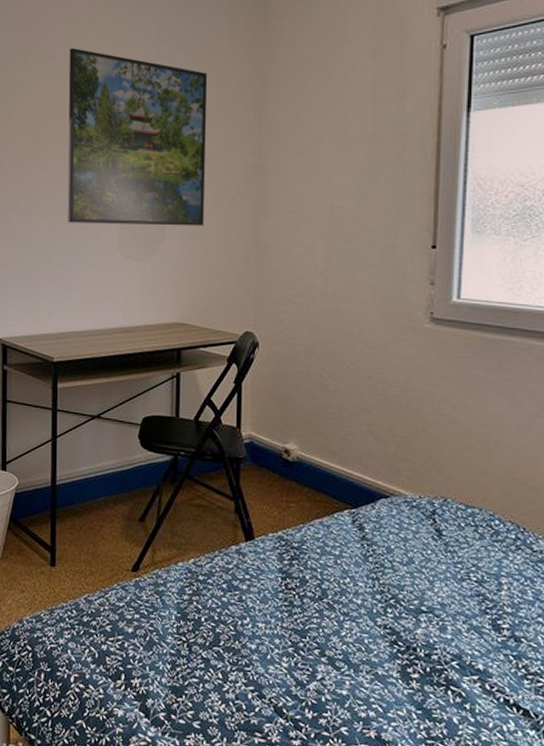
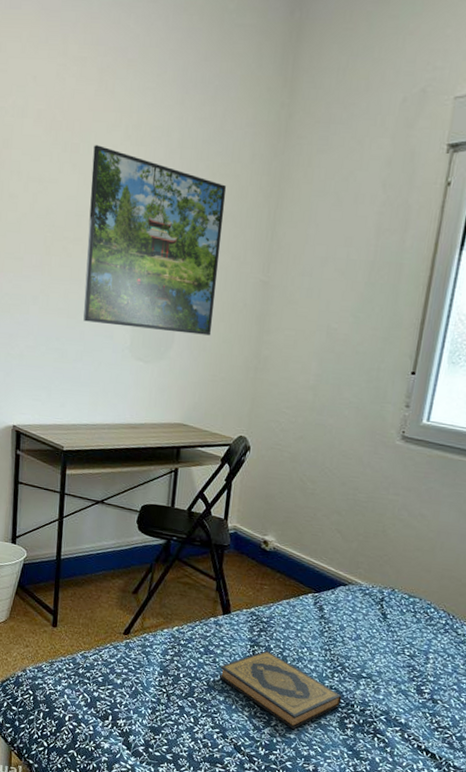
hardback book: none [247,583,400,683] -> present [218,650,342,729]

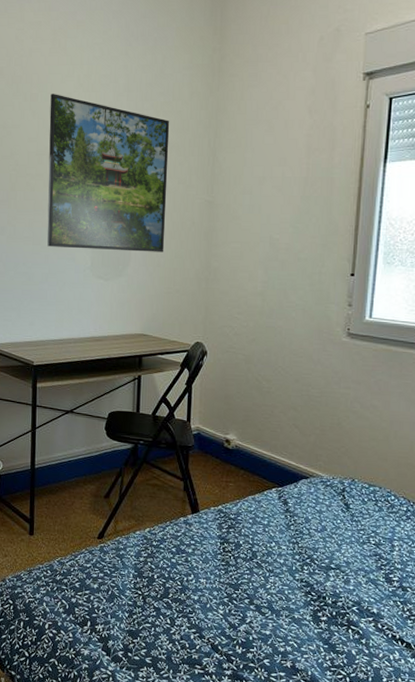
hardback book: present [218,650,342,729] -> none [192,547,313,625]

